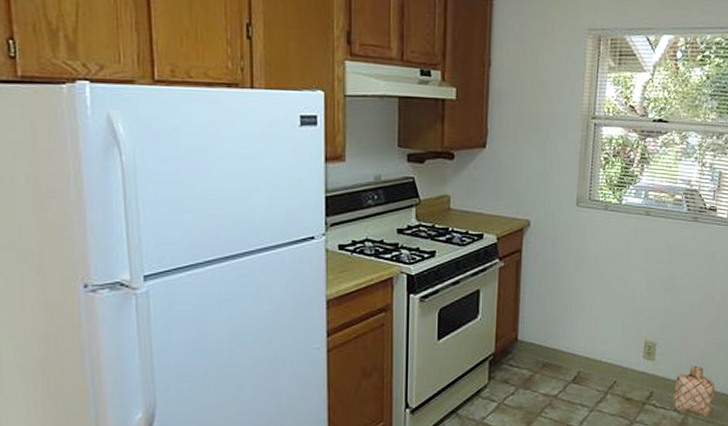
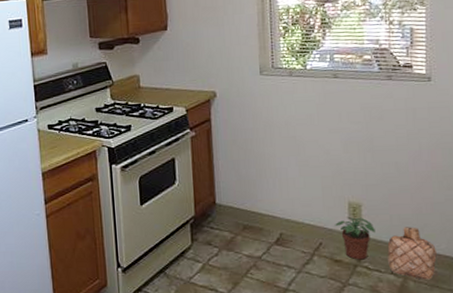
potted plant: none [630,355,666,398] -> present [335,216,375,260]

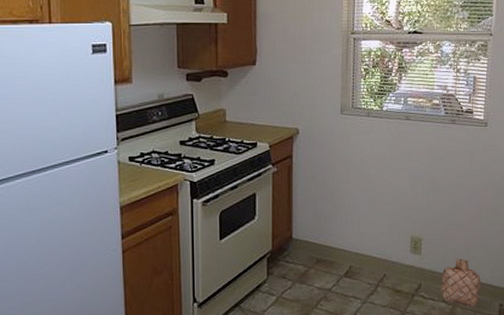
potted plant: present [335,216,375,260] -> none [398,249,432,290]

